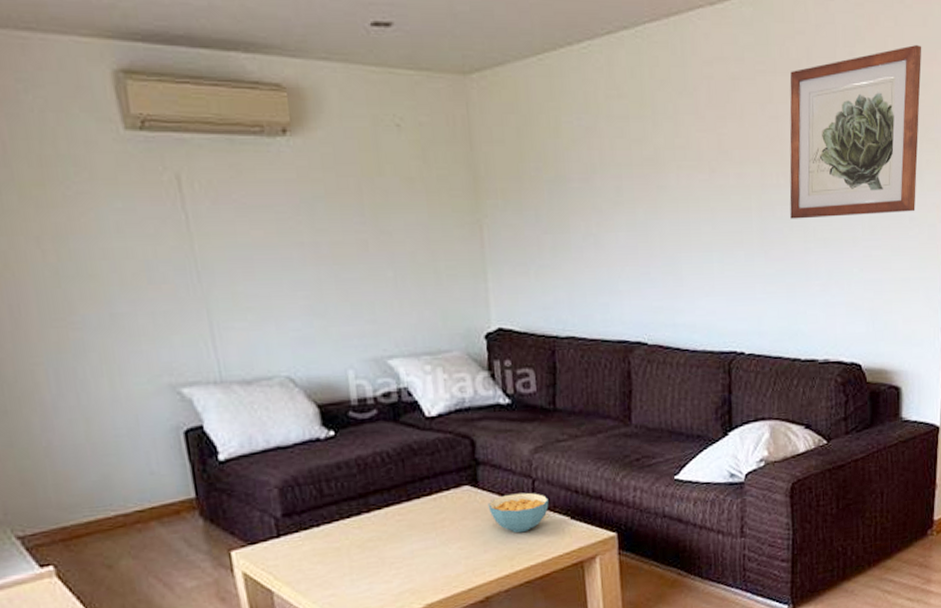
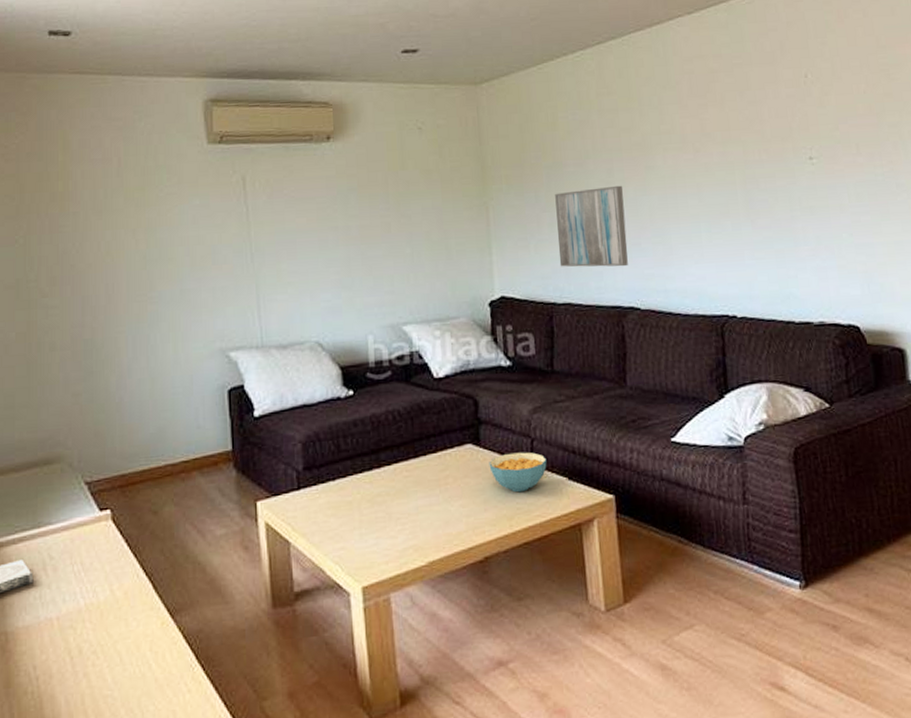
wall art: none [558,206,636,298] -> present [555,185,628,267]
wall art: present [789,45,922,219] -> none [766,31,902,190]

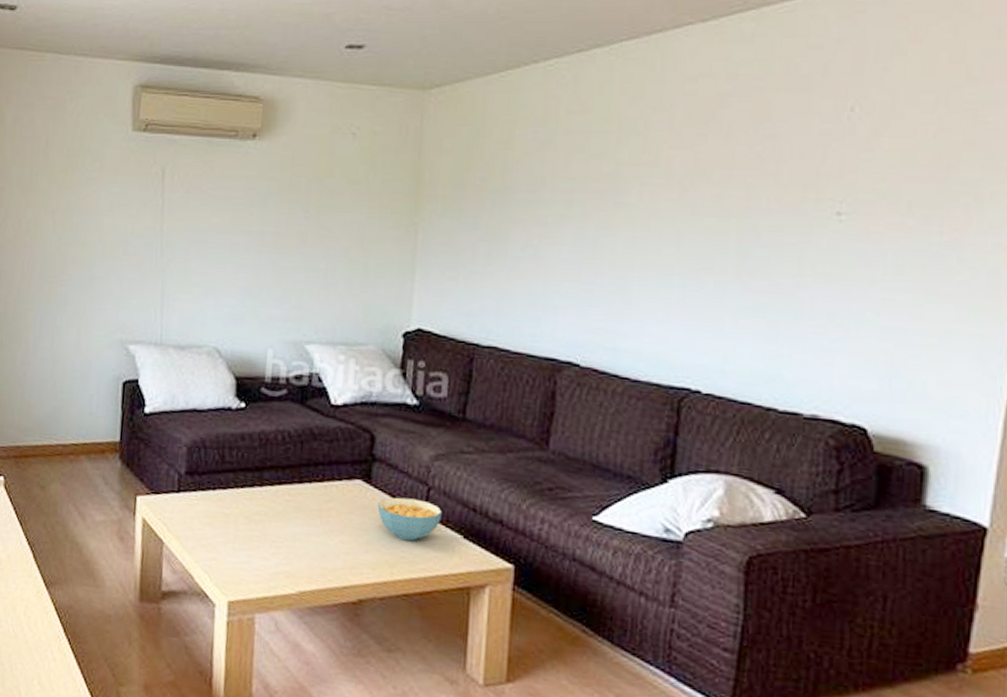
wall art: present [555,185,628,267] -> none [491,220,582,315]

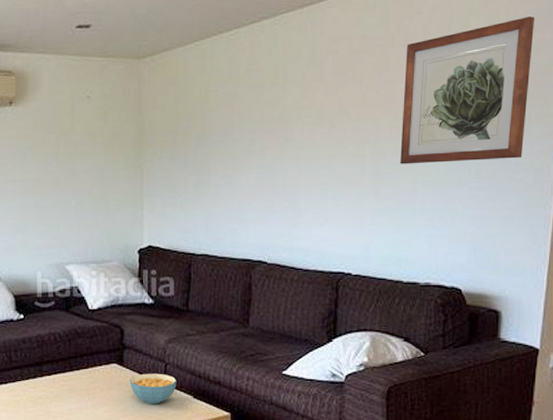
wall art: none [781,59,994,253] -> present [400,17,535,164]

